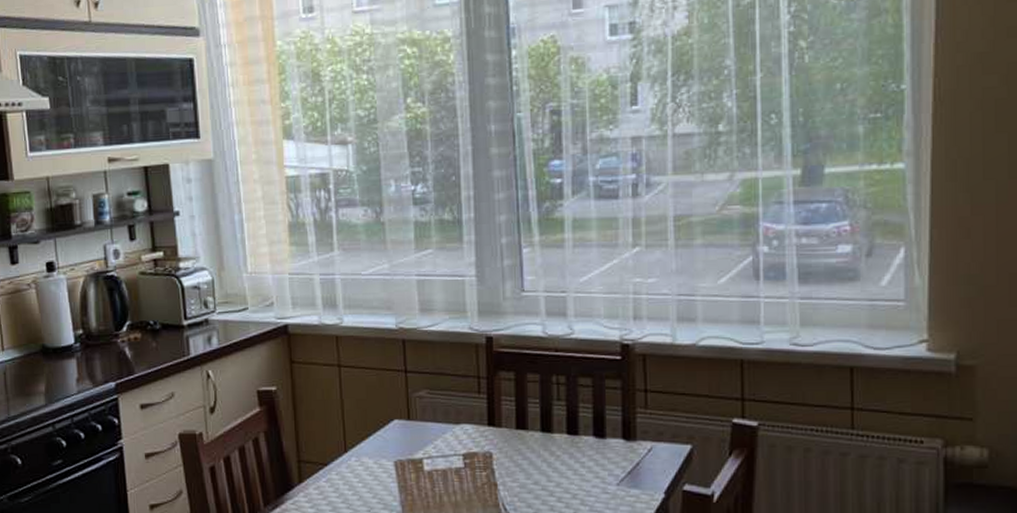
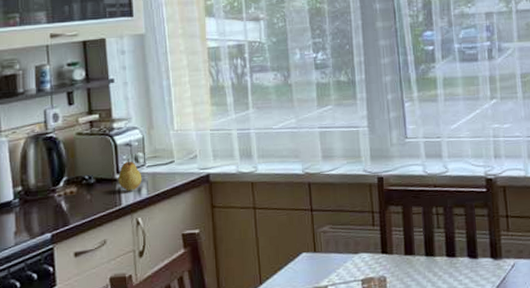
fruit: none [186,302,213,340] -> present [118,158,142,191]

